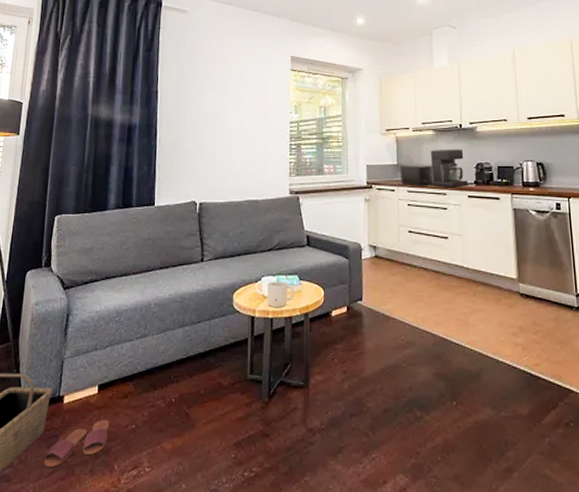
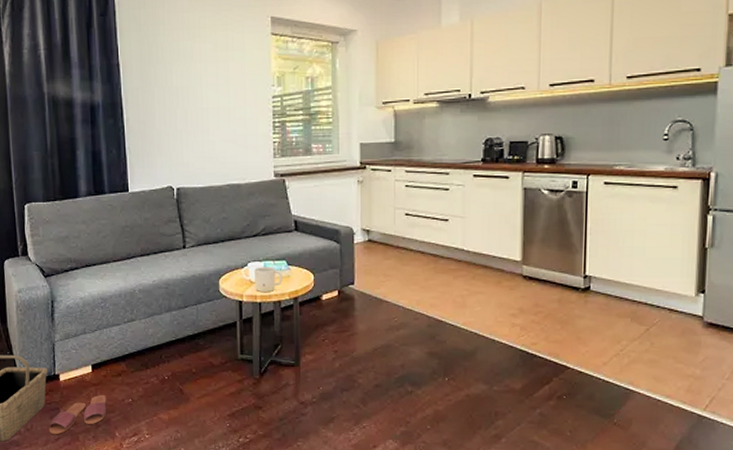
toaster: present [400,164,434,186] -> none [398,140,435,166]
coffee maker: present [430,149,468,188] -> none [432,122,474,167]

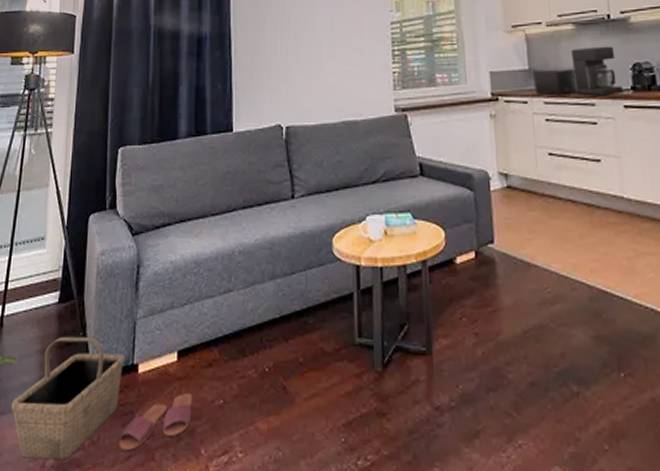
mug: present [254,267,283,293] -> none [374,221,408,255]
toaster: none [398,140,435,166] -> present [533,66,577,96]
coffee maker: none [432,122,474,167] -> present [570,46,623,96]

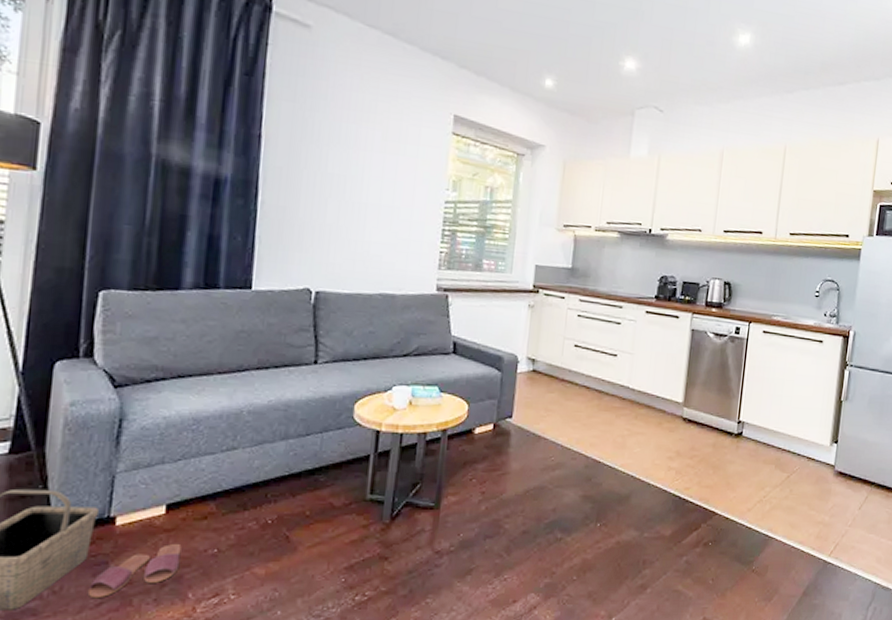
toaster: present [533,66,577,96] -> none [573,269,612,296]
coffee maker: present [570,46,623,96] -> none [608,255,649,301]

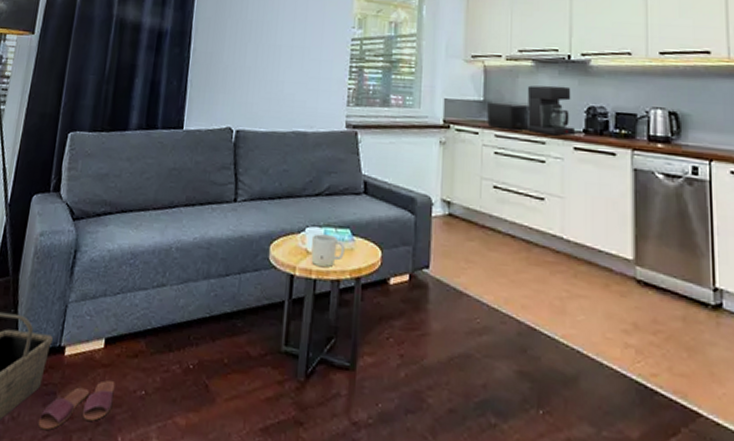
mug: none [398,392,433,423] -> present [311,233,345,268]
toaster: none [573,269,612,296] -> present [487,101,530,131]
coffee maker: none [608,255,649,301] -> present [527,85,574,136]

